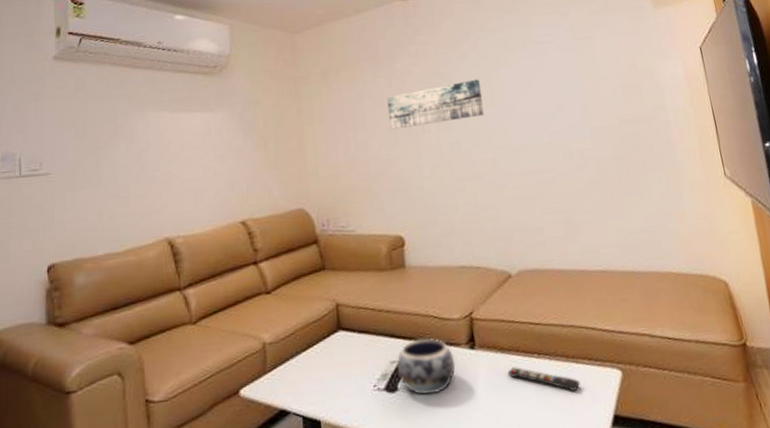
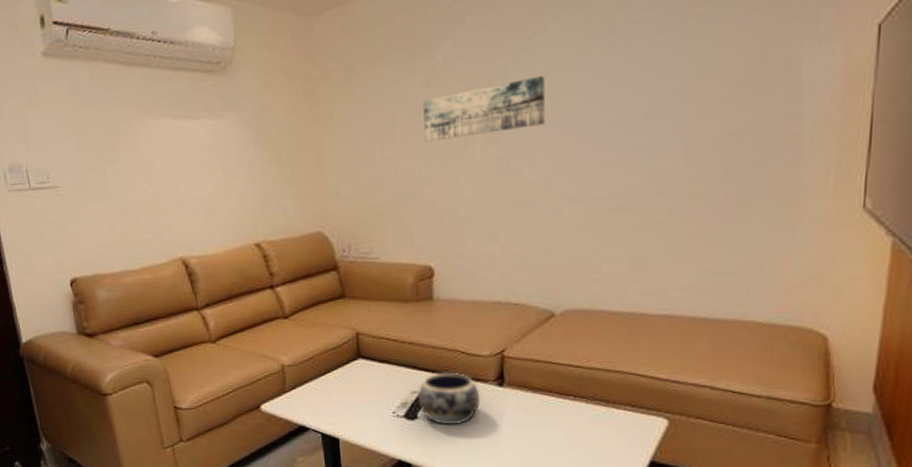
remote control: present [507,367,581,392] -> none [536,407,618,436]

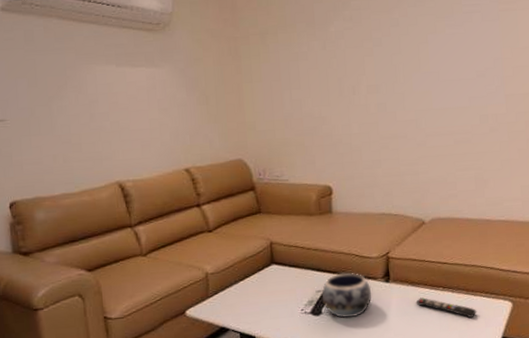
wall art: present [423,75,546,142] -> none [321,45,410,90]
remote control: none [536,407,618,436] -> present [416,297,477,319]

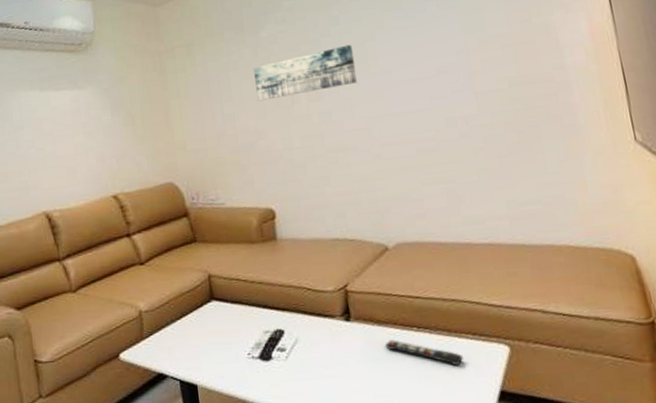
wall art: none [321,45,410,90] -> present [253,44,357,101]
decorative bowl: present [321,272,372,318] -> none [270,309,331,364]

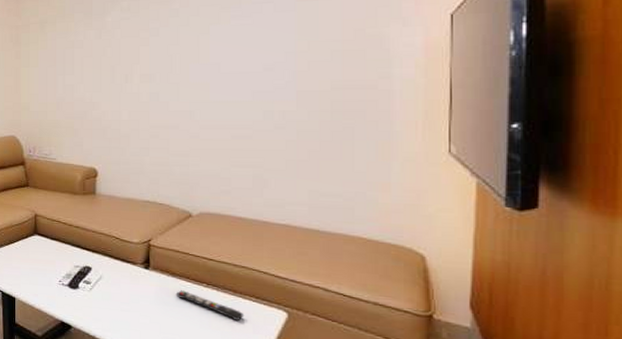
wall art: present [253,44,357,101] -> none [96,36,188,77]

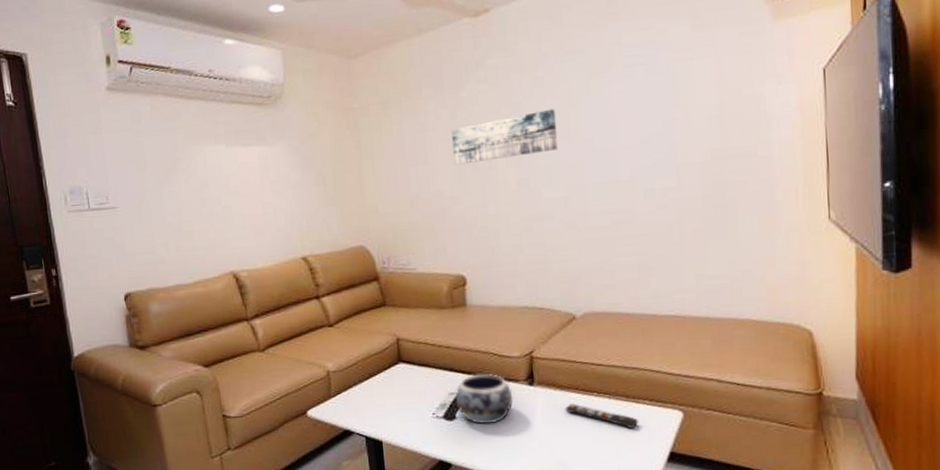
decorative bowl: none [79,252,130,297] -> present [455,373,514,424]
wall art: none [96,36,188,77] -> present [451,108,558,166]

